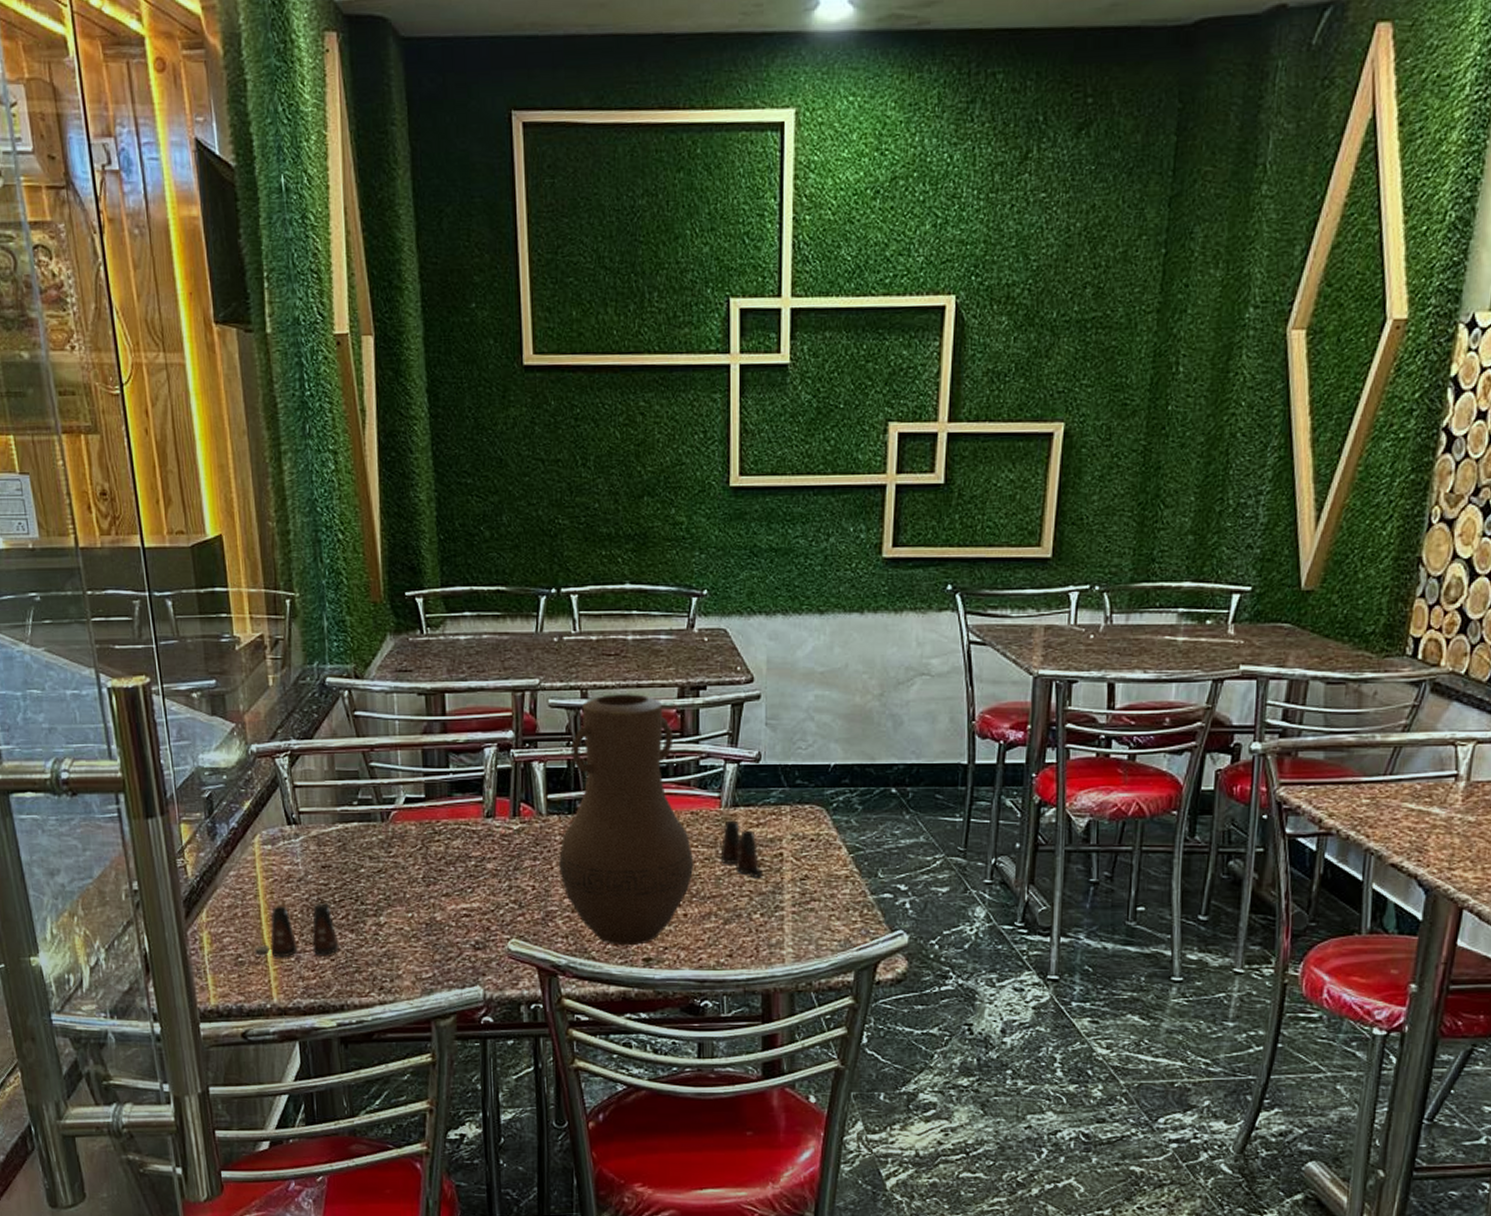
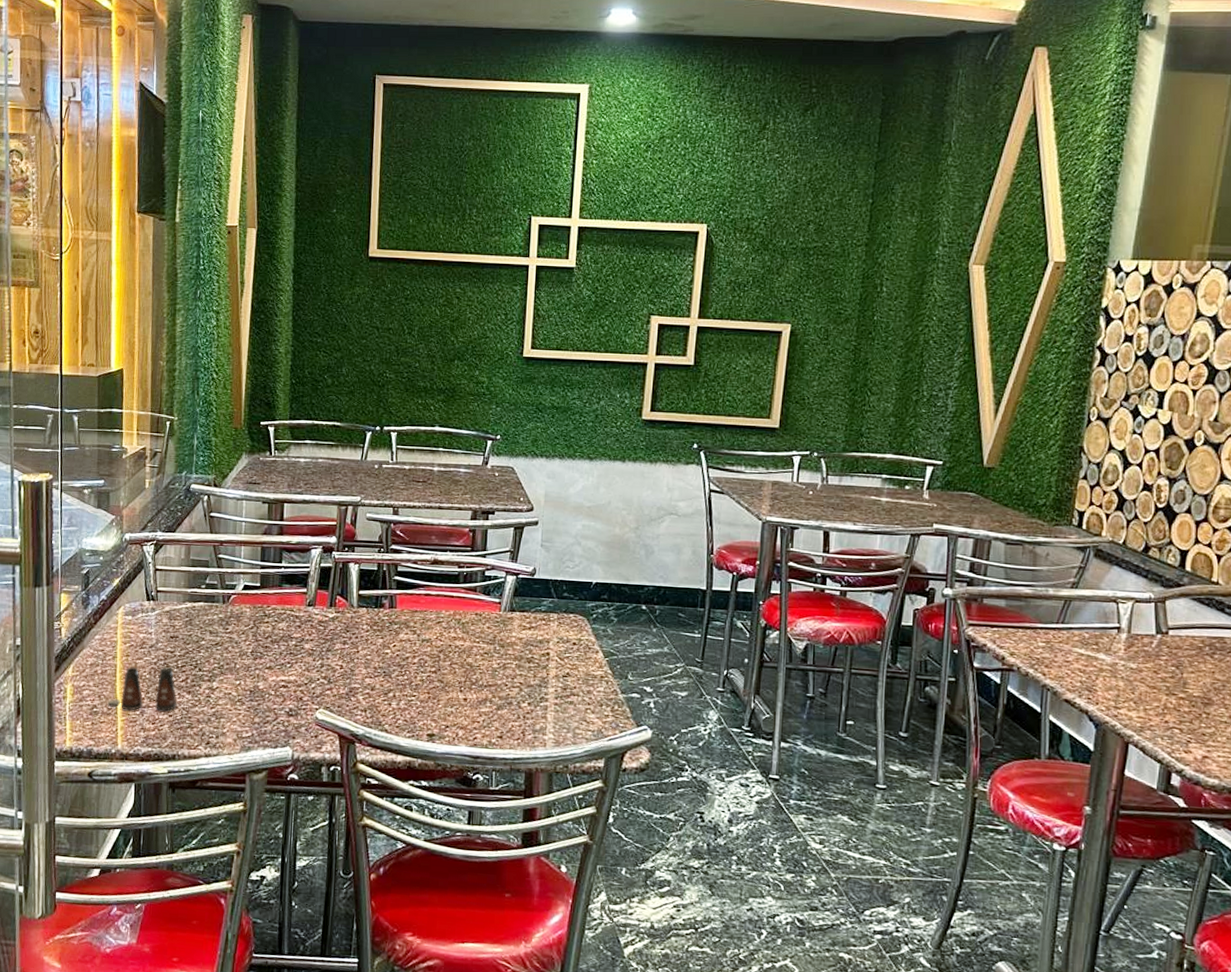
vase: present [558,694,694,946] -> none [363,513,476,723]
salt shaker: present [720,819,764,877] -> none [497,621,533,672]

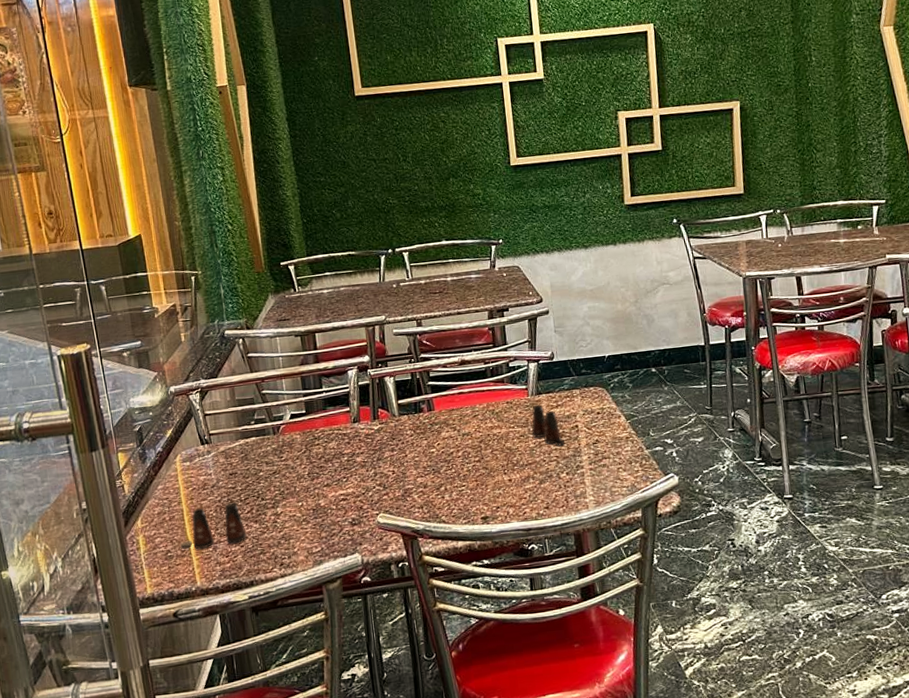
salt shaker: none [497,621,533,672] -> present [531,404,565,446]

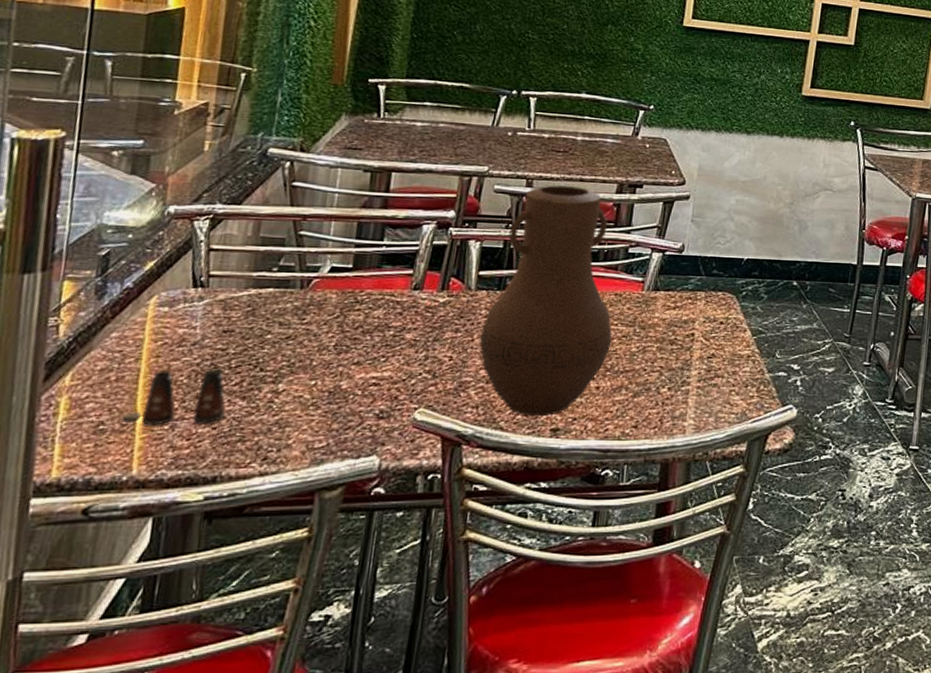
vase: none [410,319,513,510] -> present [479,185,613,417]
salt shaker: present [531,404,565,446] -> none [637,301,675,355]

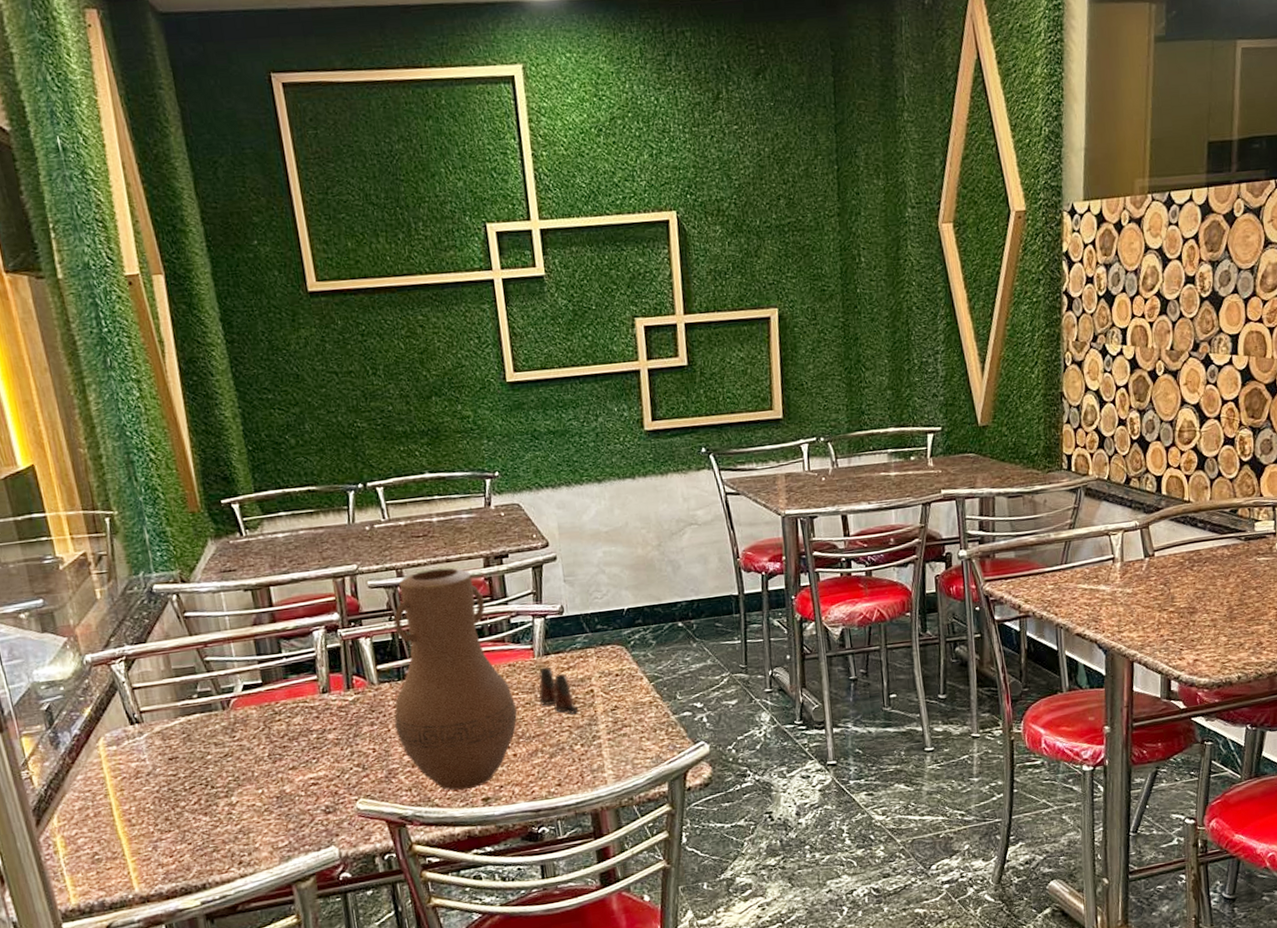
salt shaker: present [120,369,226,426] -> none [109,792,195,850]
salt shaker: none [637,301,675,355] -> present [538,666,579,714]

